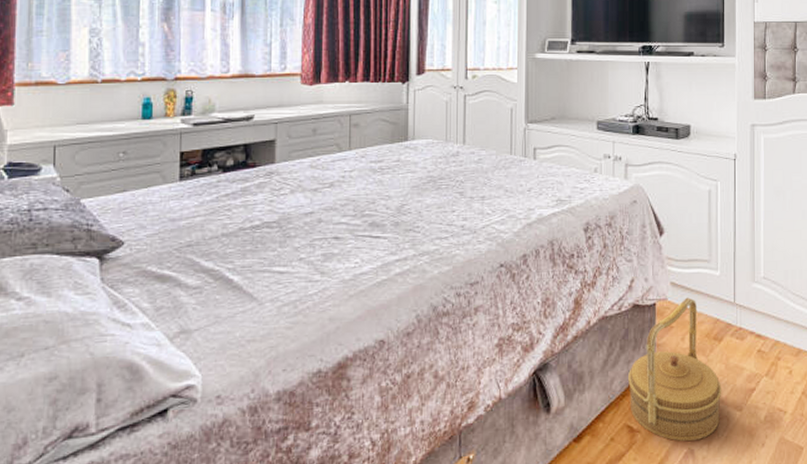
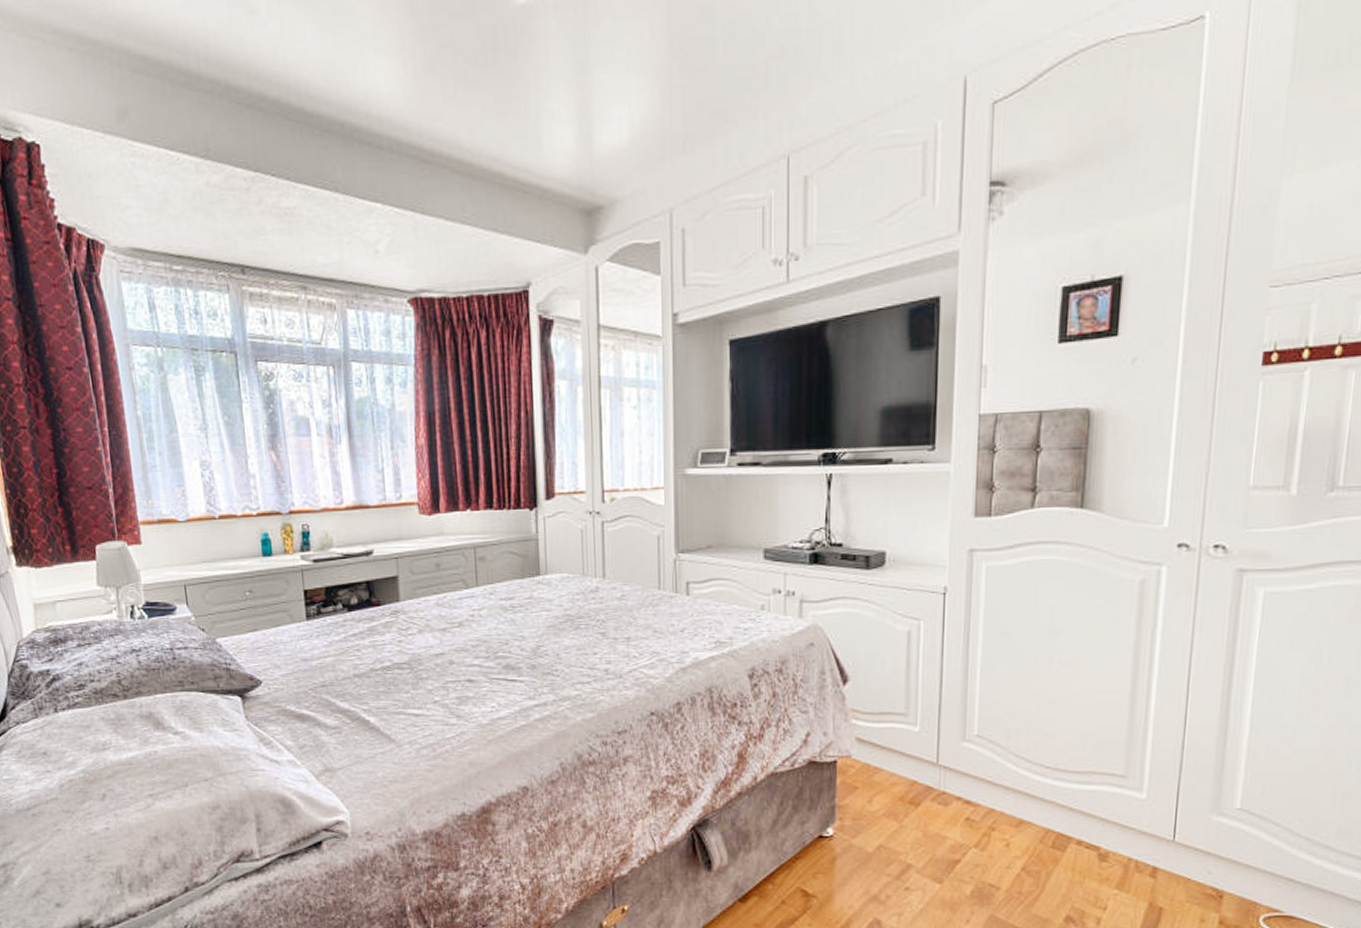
basket: present [628,297,722,442] -> none [803,755,918,911]

